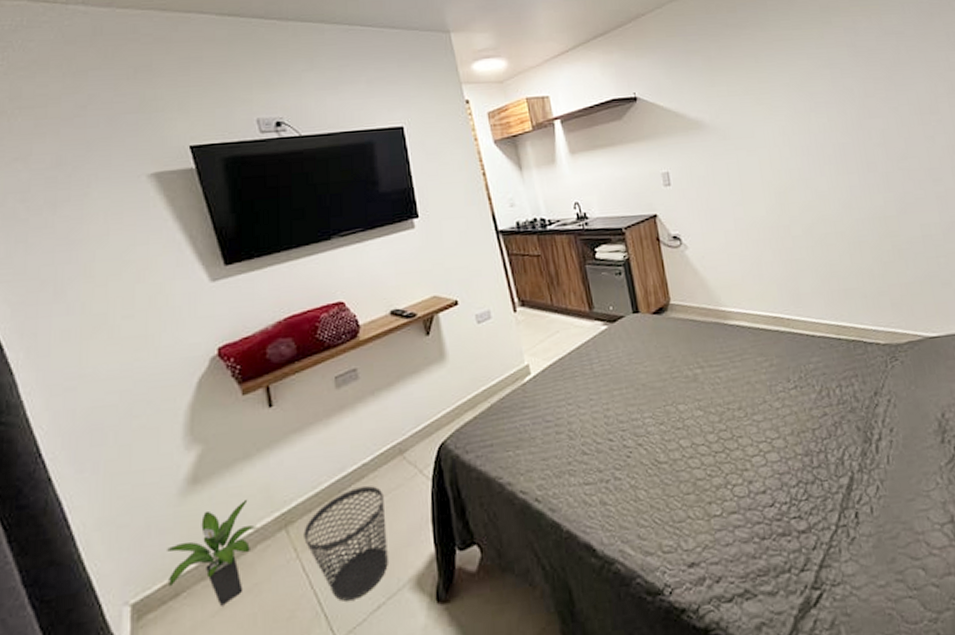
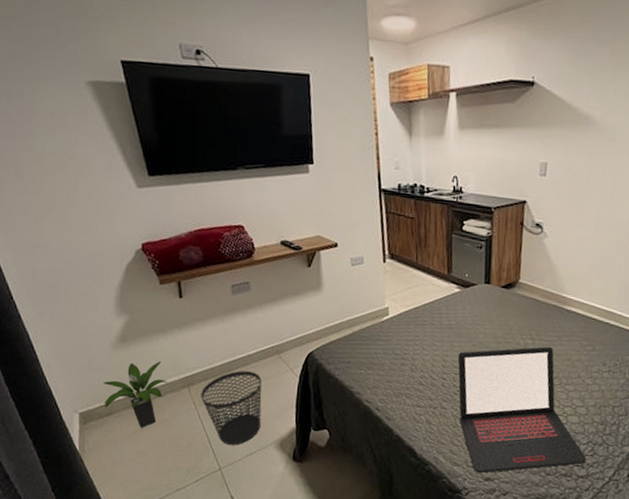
laptop: none [621,371,803,560] -> present [458,346,587,474]

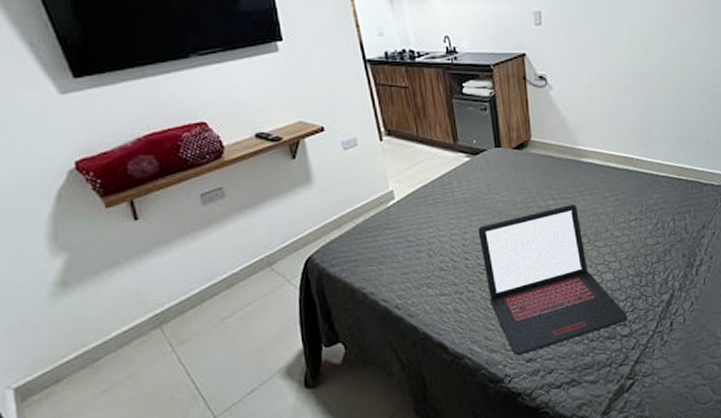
potted plant: present [103,361,169,428] -> none [44,302,133,390]
wastebasket: present [201,370,262,445] -> none [177,292,260,387]

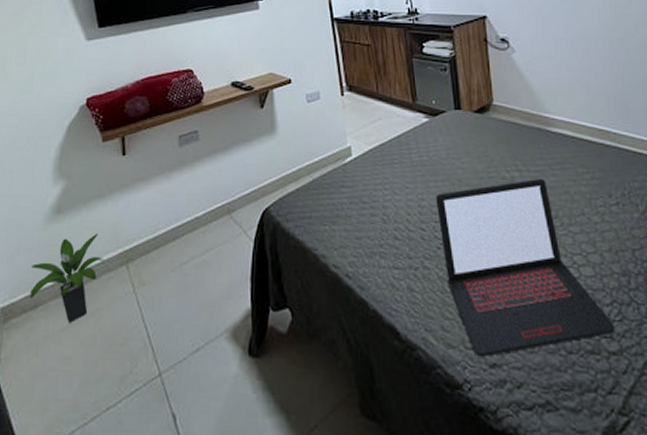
potted plant: none [44,302,133,390] -> present [29,234,105,323]

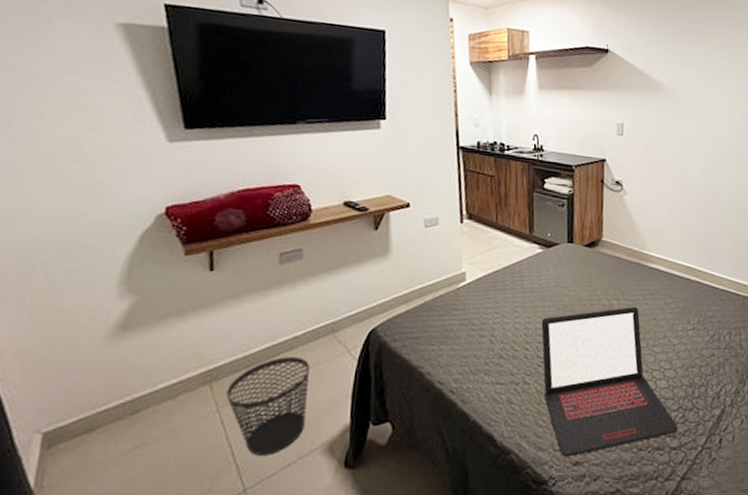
potted plant: present [29,234,105,323] -> none [83,353,183,445]
wastebasket: none [140,238,211,339] -> present [226,357,310,455]

